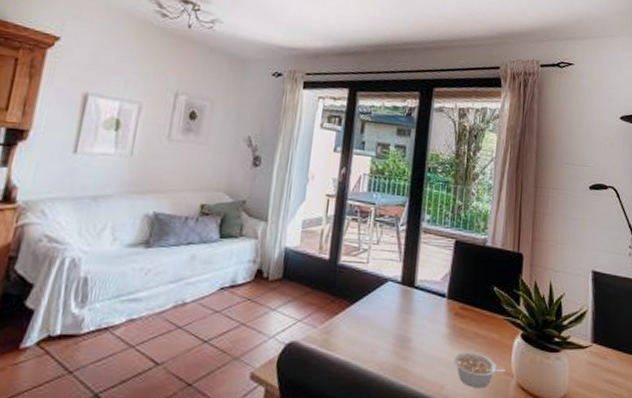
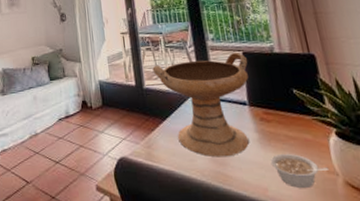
decorative bowl: none [353,238,458,351] -> present [152,52,249,157]

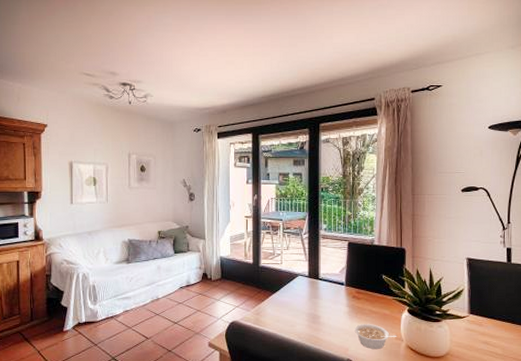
decorative bowl: present [152,52,249,157] -> none [270,241,350,324]

